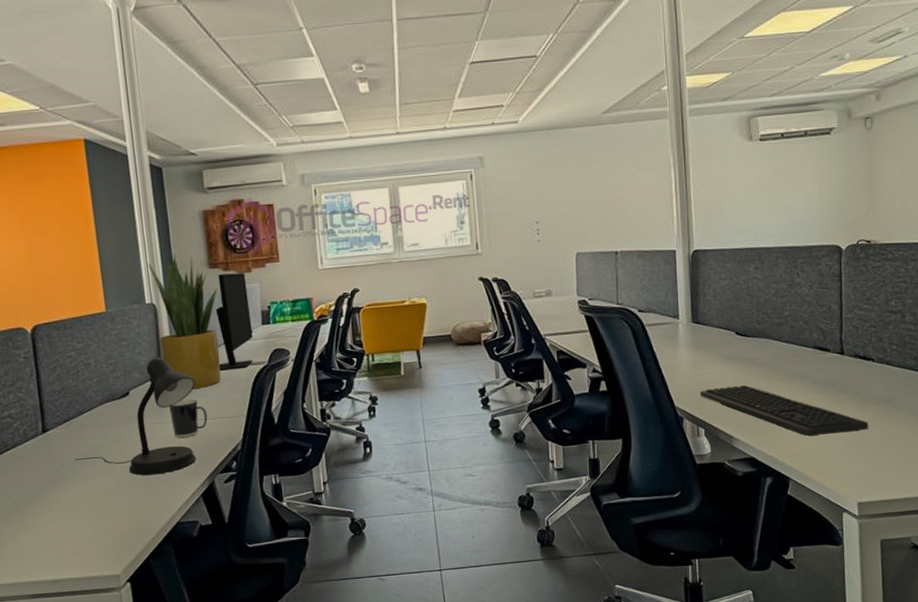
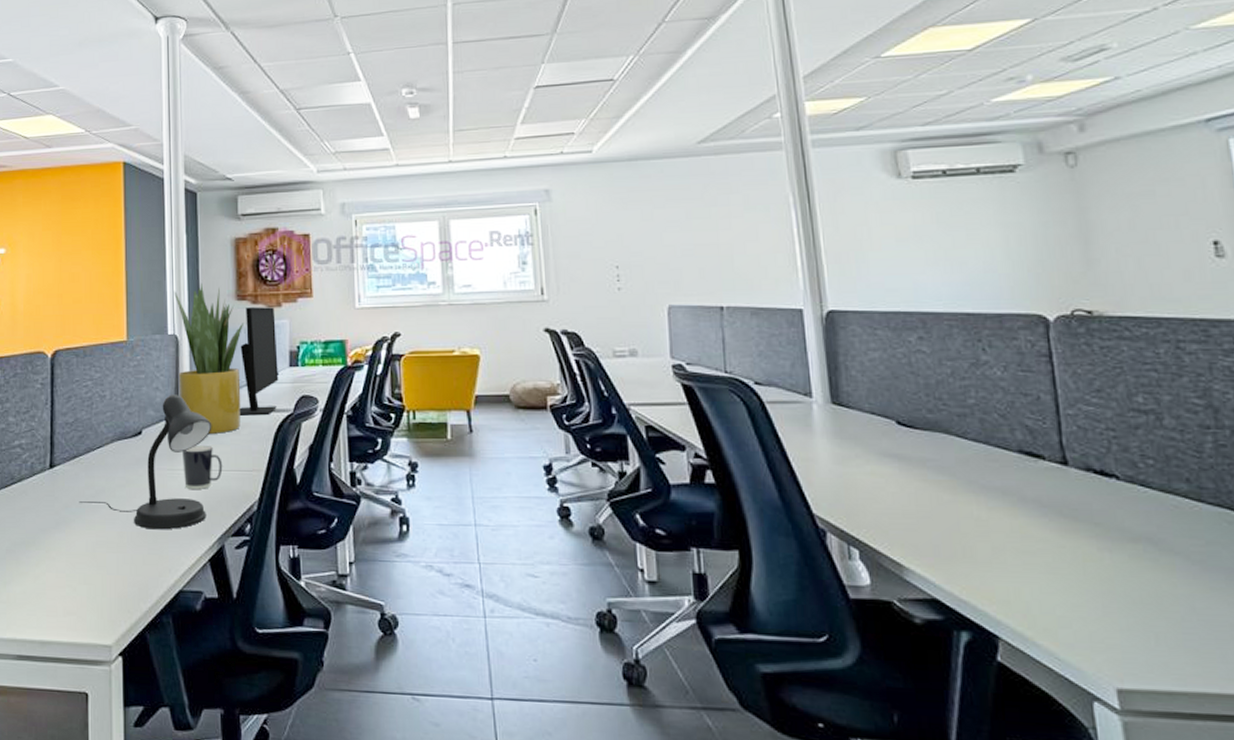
computer keyboard: present [699,384,869,436] -> none [848,494,1122,579]

